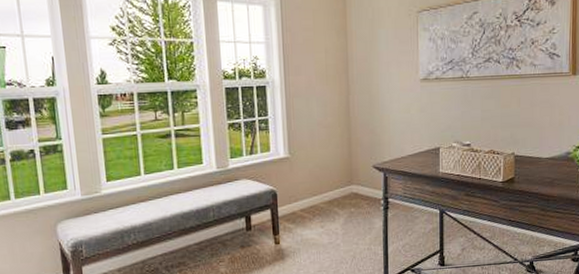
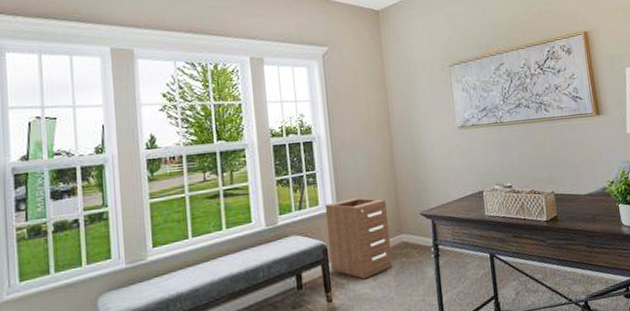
filing cabinet: none [276,146,341,226] -> present [325,198,393,279]

